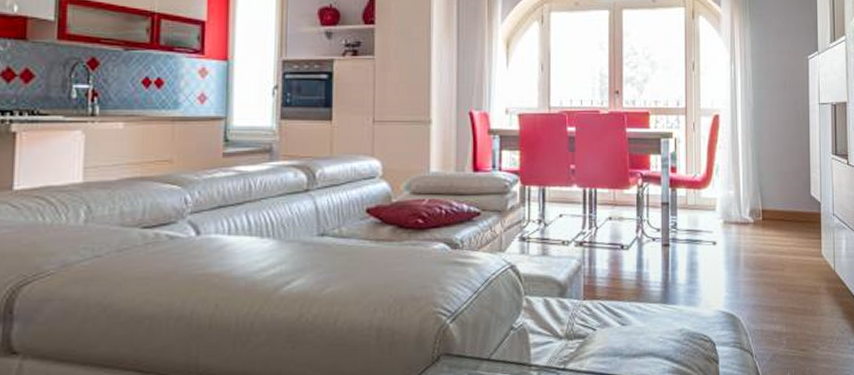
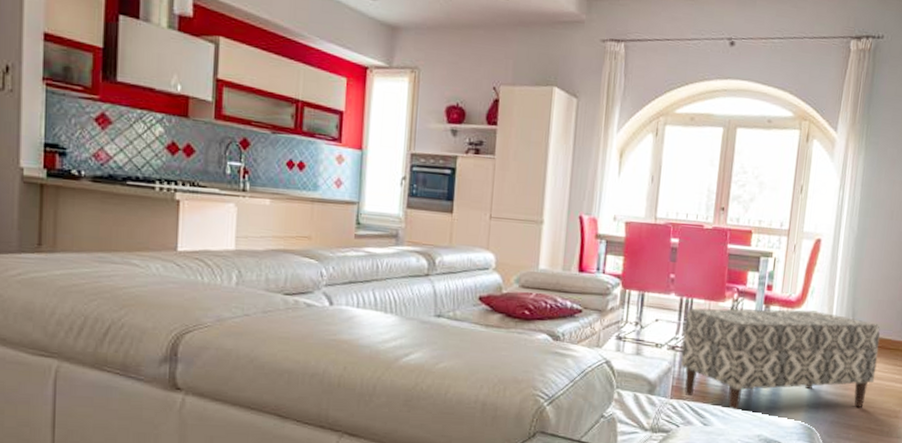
bench: none [590,189,791,305] -> present [680,308,880,410]

